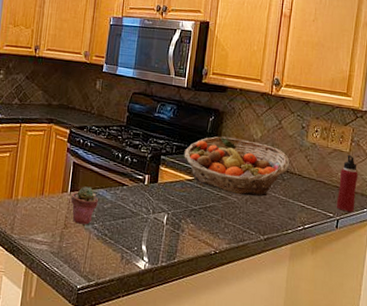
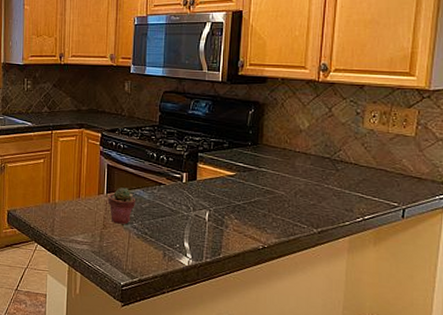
fruit basket: present [184,136,289,197] -> none [223,129,343,189]
water bottle: present [336,155,358,213] -> none [401,140,427,201]

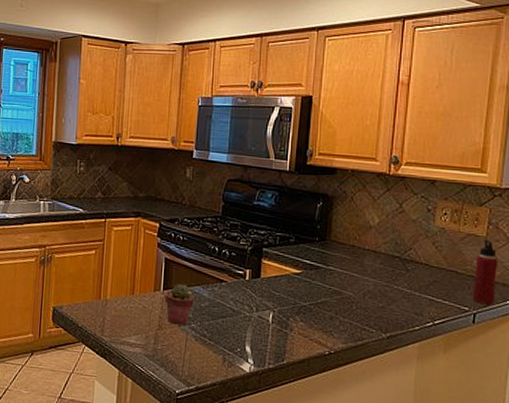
water bottle: none [401,140,427,201] -> present [472,240,498,305]

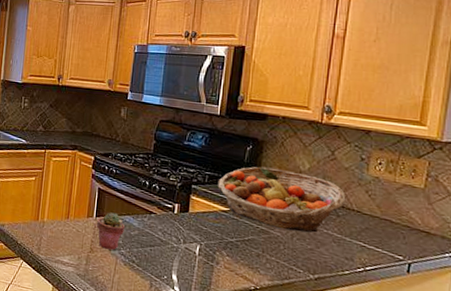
fruit basket: none [289,224,413,291] -> present [217,166,345,233]
water bottle: present [472,240,498,305] -> none [407,191,437,257]

